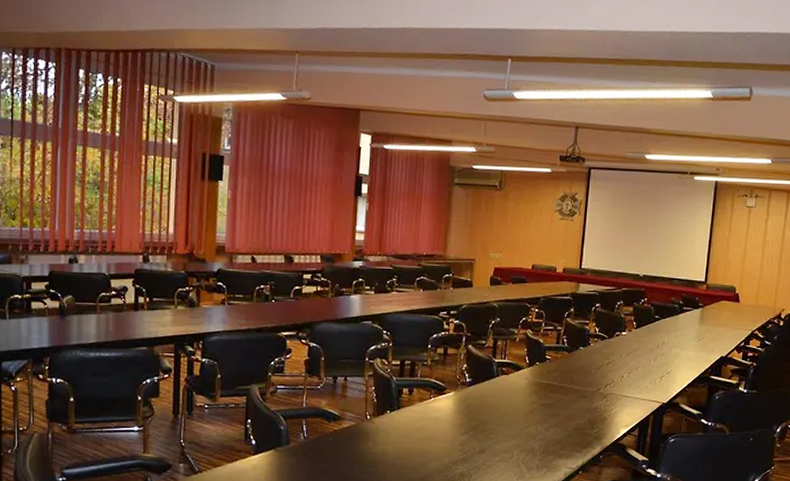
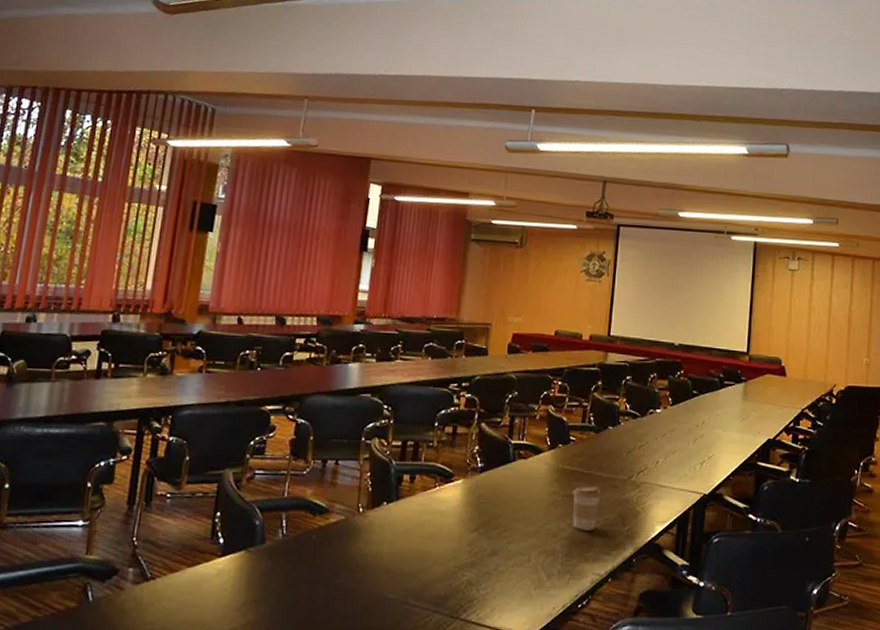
coffee cup: none [549,397,573,433] -> present [572,486,601,531]

